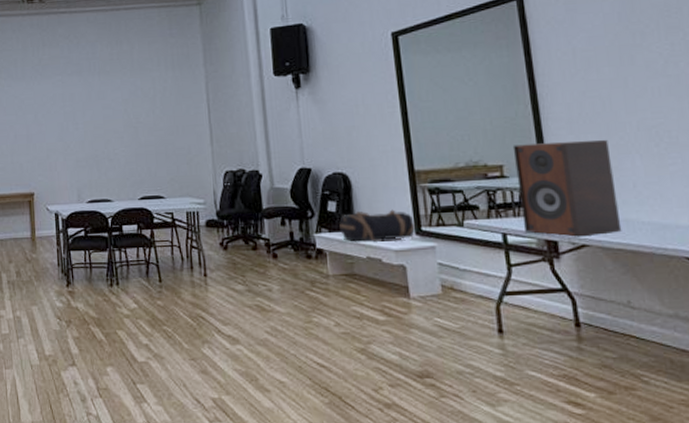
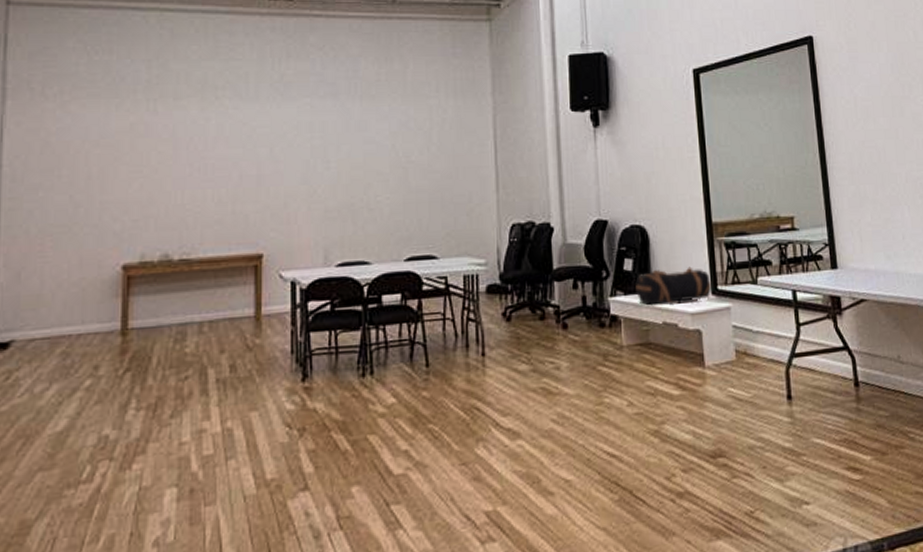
speaker: present [512,139,622,237] -> none [802,190,894,292]

